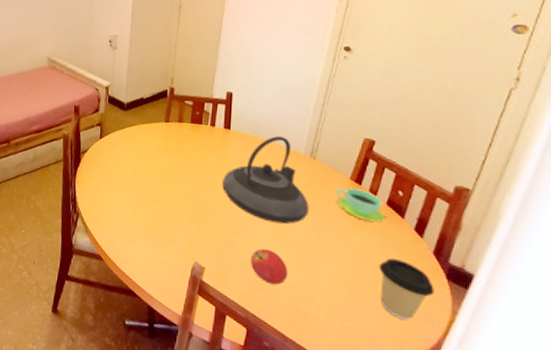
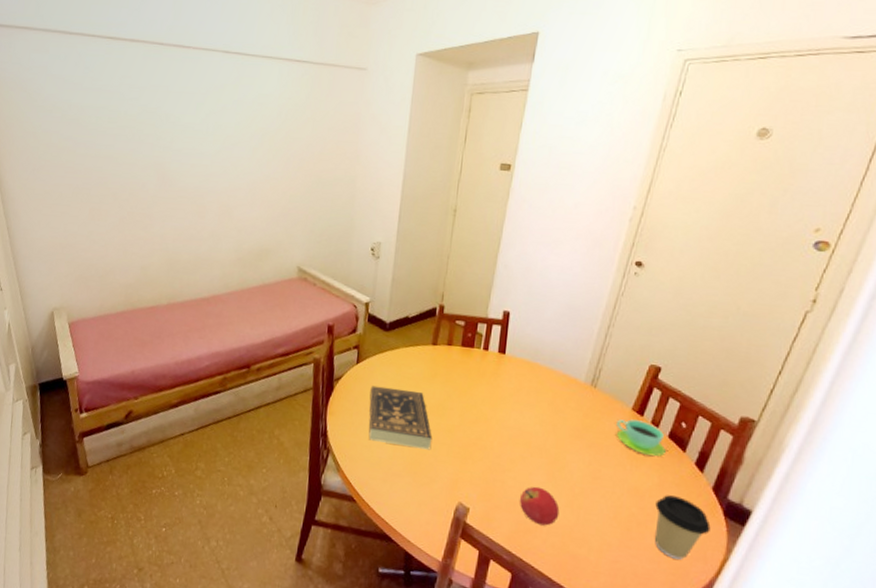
book: none [112,157,169,215] -> present [368,385,433,450]
teapot: present [222,136,309,224] -> none [493,362,587,460]

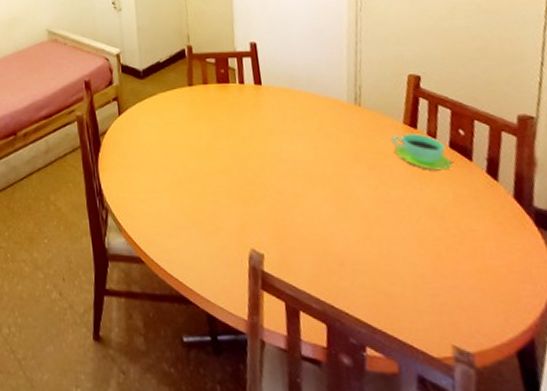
book: present [368,385,433,450] -> none [137,135,209,196]
fruit: present [520,486,560,526] -> none [314,220,360,264]
coffee cup: present [654,495,711,560] -> none [458,211,527,284]

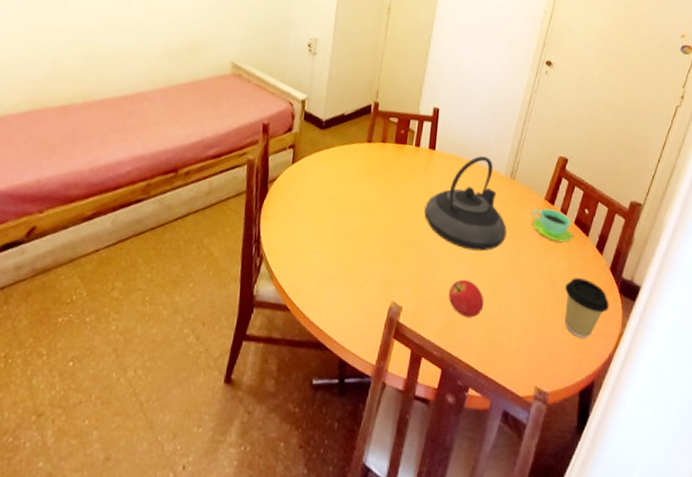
teapot: none [264,85,367,188] -> present [424,156,507,251]
fruit: none [314,220,360,264] -> present [449,279,484,318]
coffee cup: none [458,211,527,284] -> present [564,278,609,338]

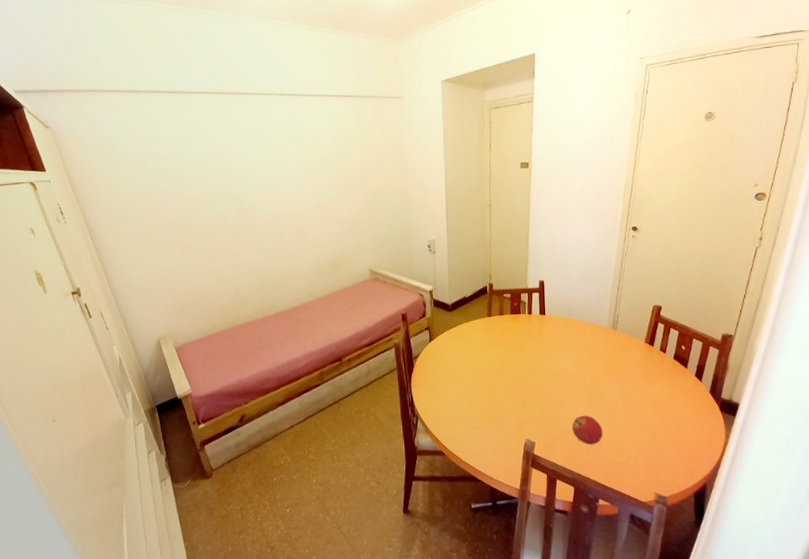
teapot: present [424,156,507,251] -> none [543,314,615,392]
cup: present [532,208,573,243] -> none [635,350,673,376]
coffee cup: present [564,278,609,338] -> none [671,403,713,451]

